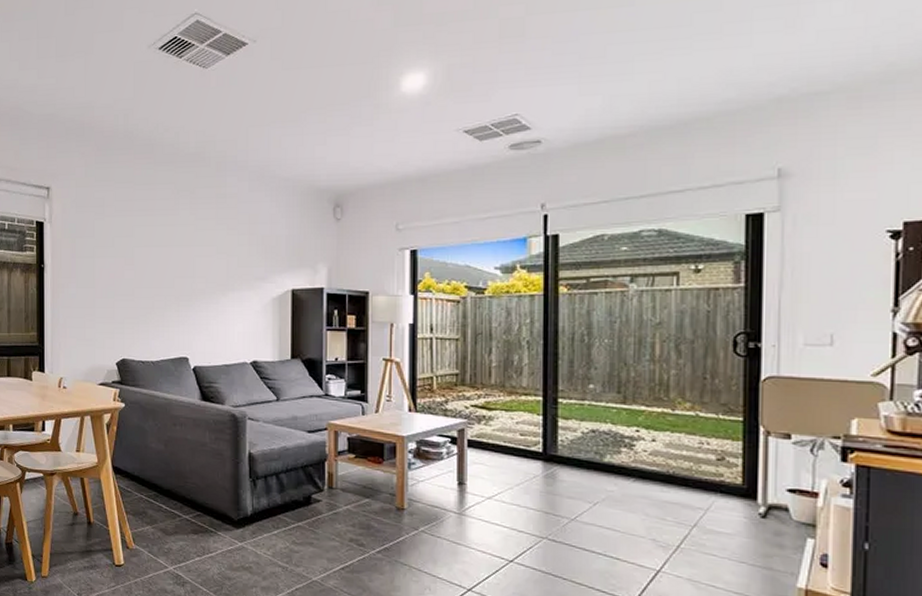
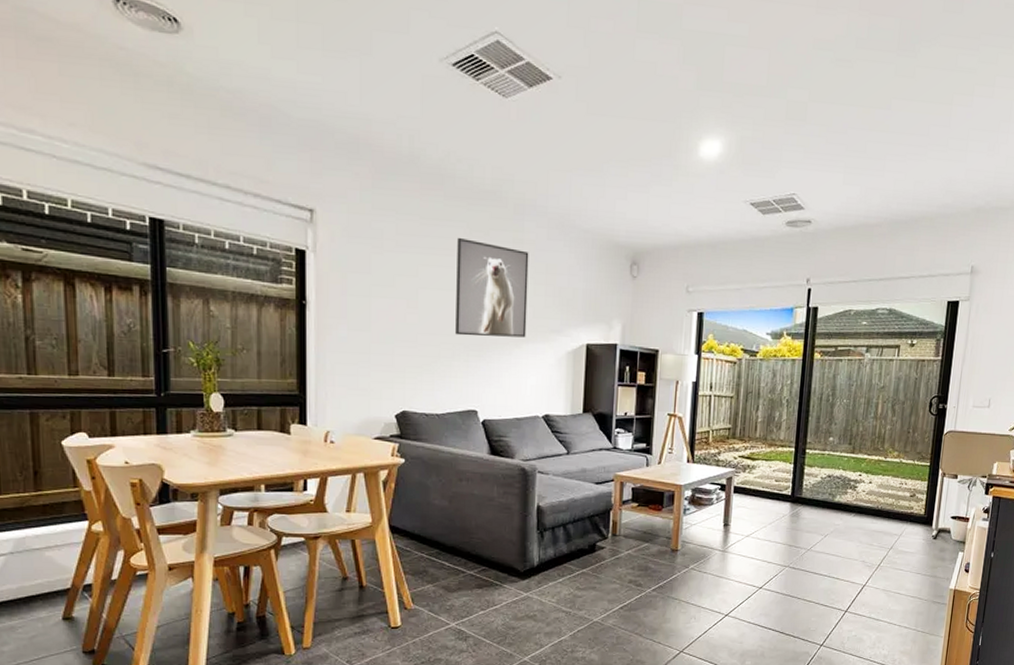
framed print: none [167,198,232,287] -> present [455,237,529,338]

